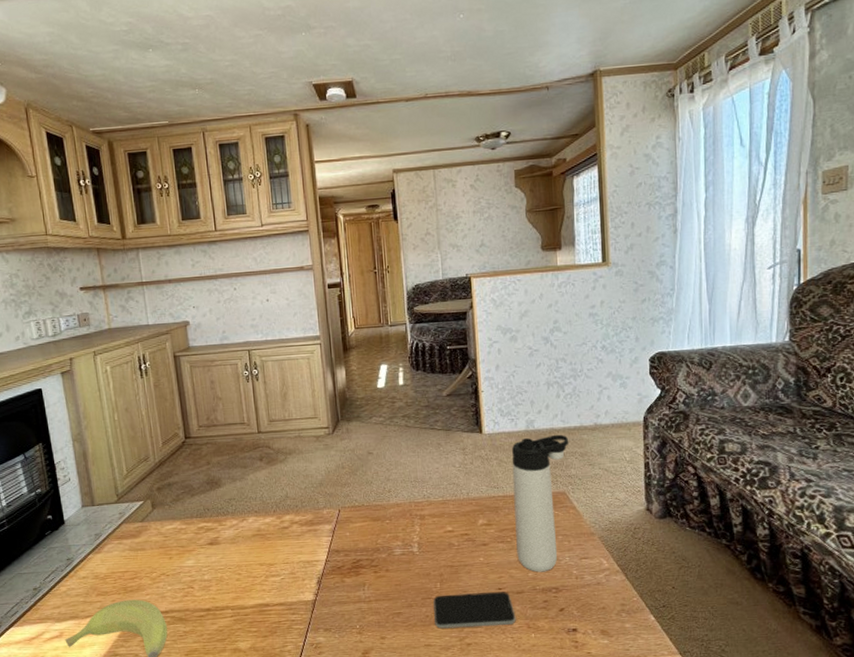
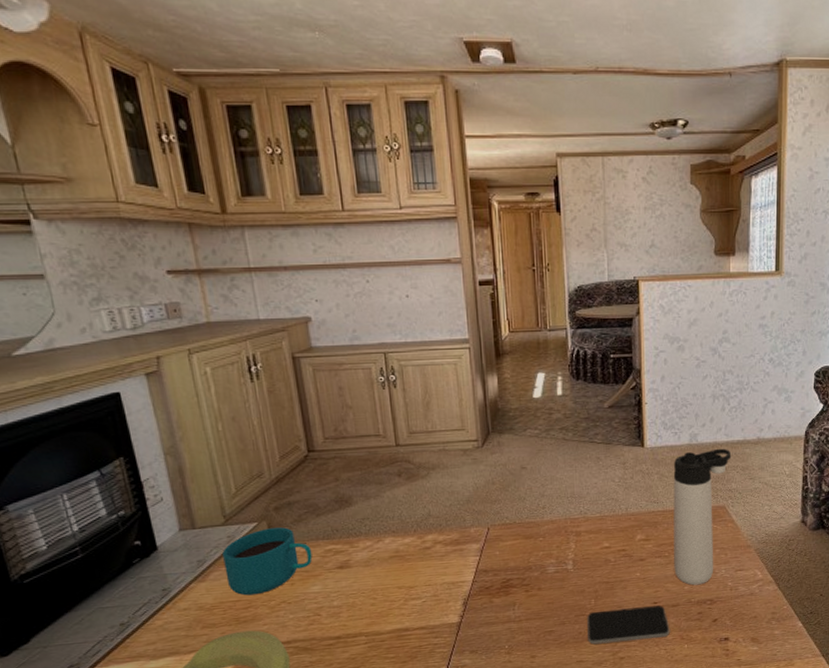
cup: none [115,506,188,567] -> present [222,527,313,596]

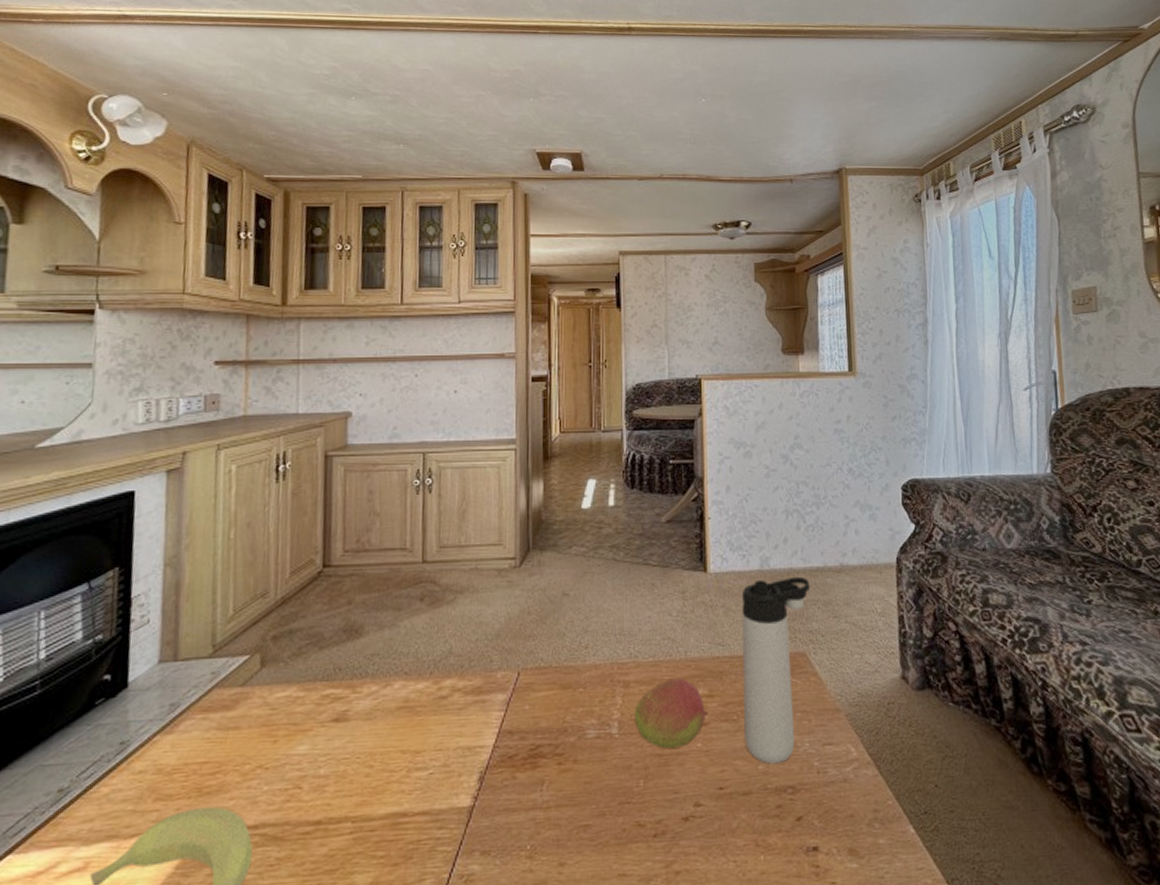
cup: present [222,527,313,596] -> none [198,663,306,756]
fruit: none [585,527,645,578] -> present [633,678,709,749]
smartphone: present [587,605,670,645] -> none [634,792,741,849]

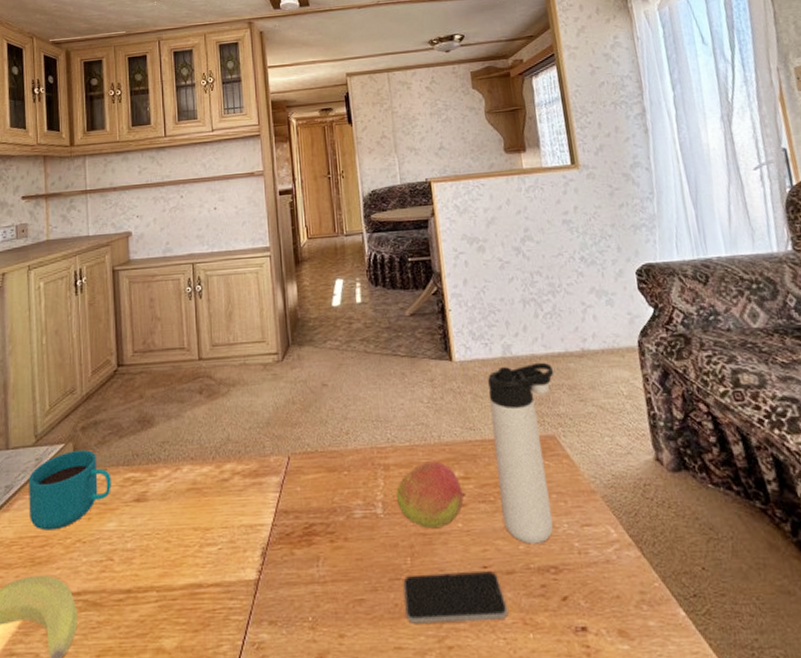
cup: none [198,663,306,756] -> present [29,450,111,531]
smartphone: none [634,792,741,849] -> present [403,571,508,624]

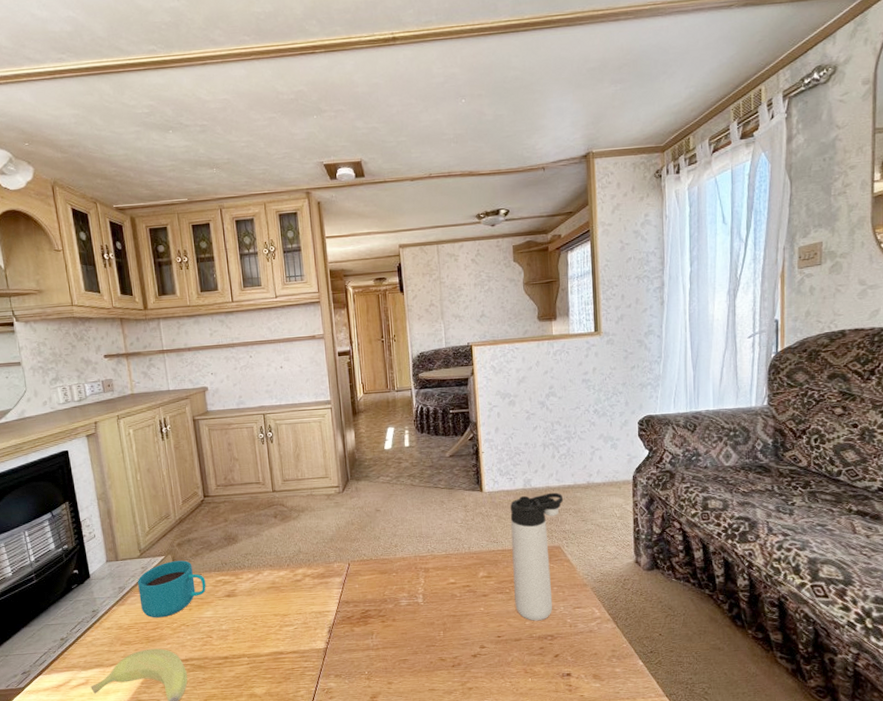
fruit: present [395,461,466,529] -> none [433,565,488,612]
smartphone: present [403,571,508,624] -> none [437,639,514,674]

